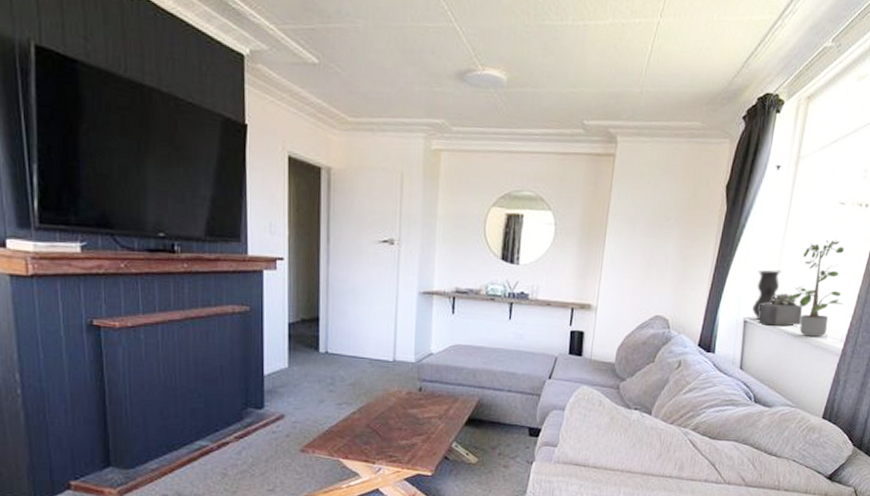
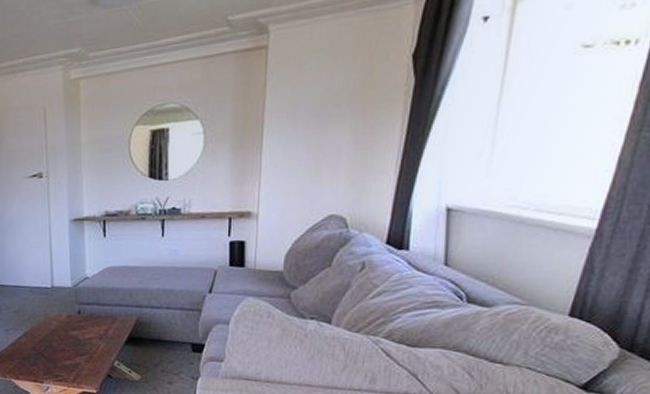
vase: present [752,269,782,320] -> none [458,143,498,206]
succulent plant: present [758,292,803,326] -> none [467,168,532,211]
potted plant: present [788,238,845,337] -> none [509,92,596,218]

